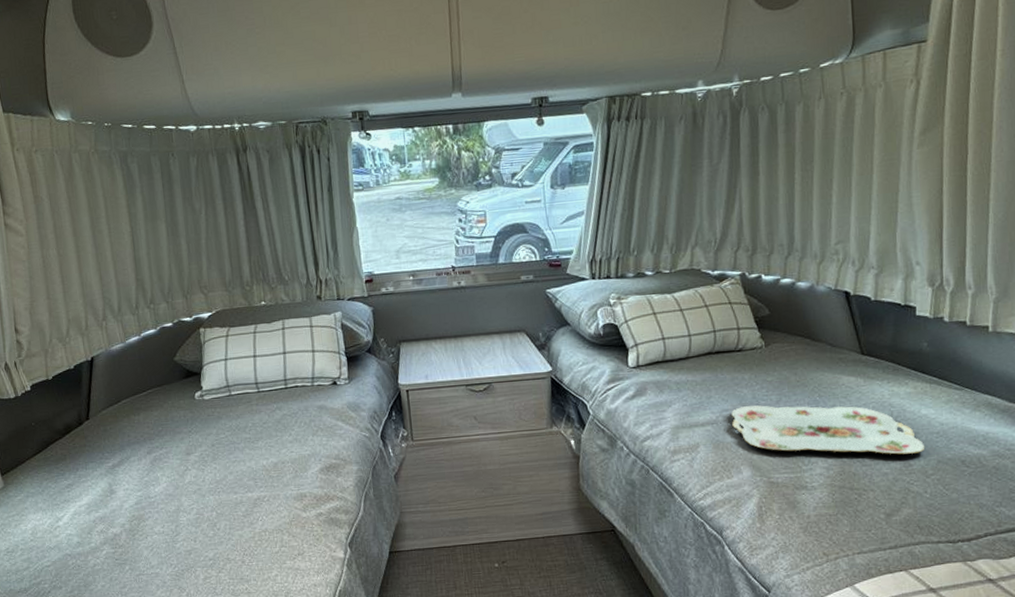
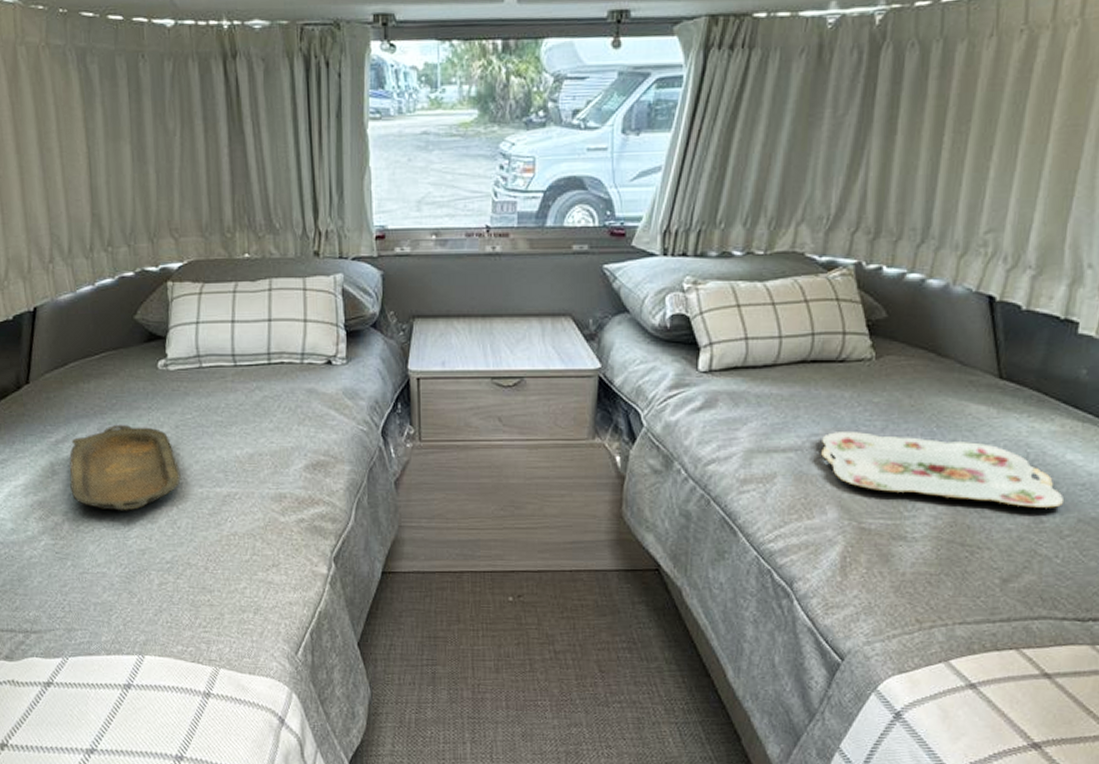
serving tray: none [125,447,218,520] -> present [69,424,181,511]

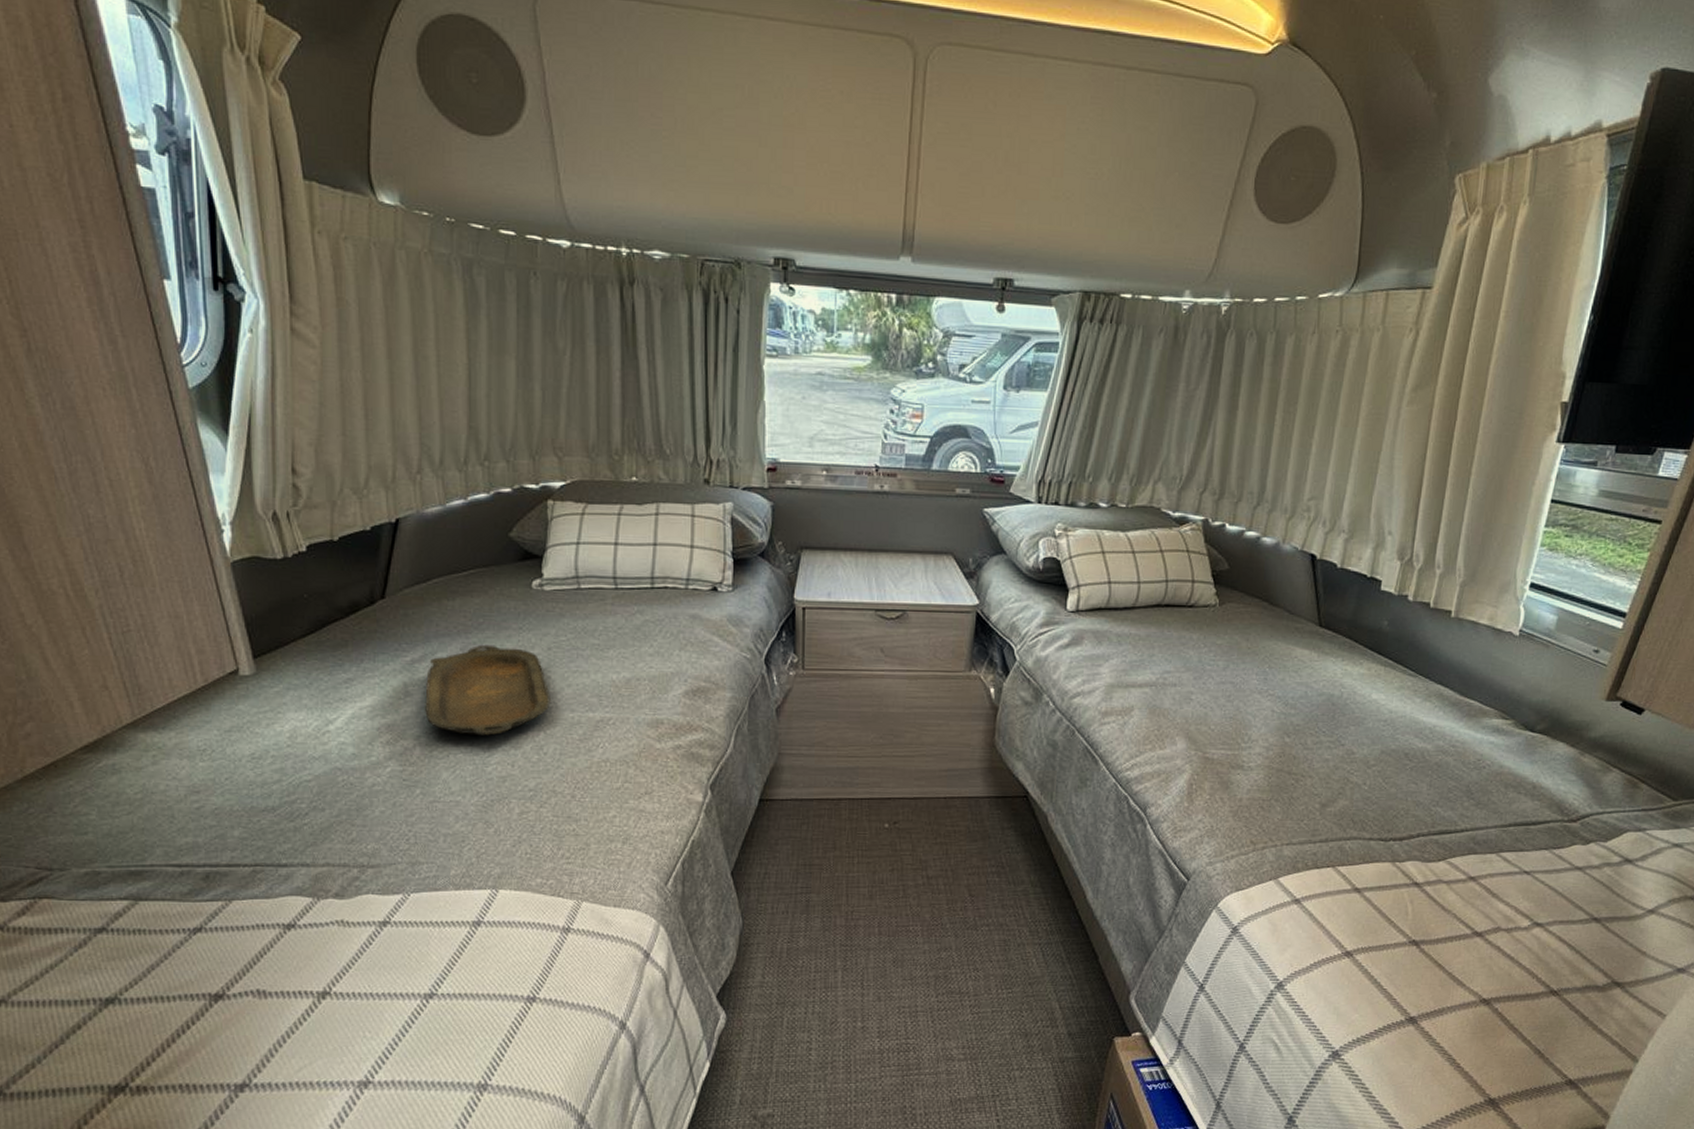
serving tray: present [821,430,1063,508] -> none [1172,669,1370,741]

